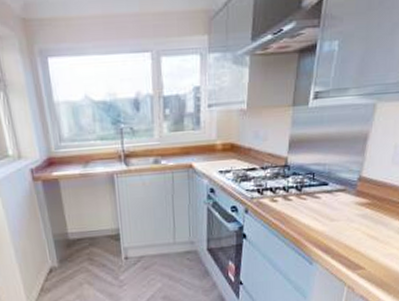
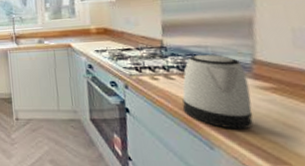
kettle: none [294,172,351,245] -> present [182,54,253,130]

